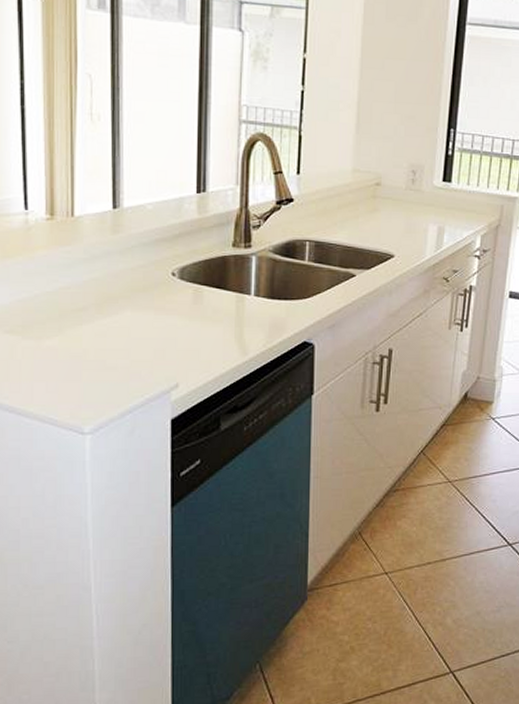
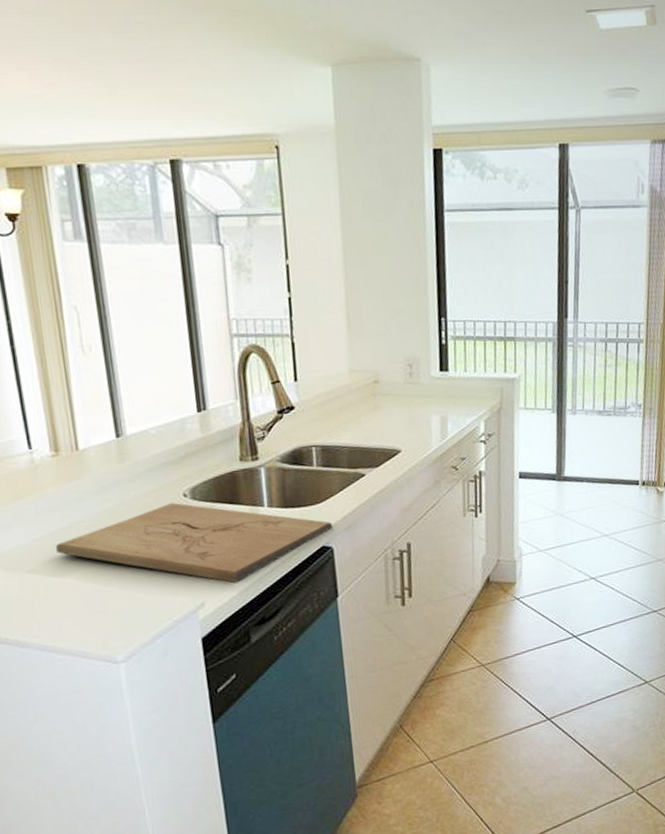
cutting board: none [39,279,317,368] -> present [56,502,333,584]

